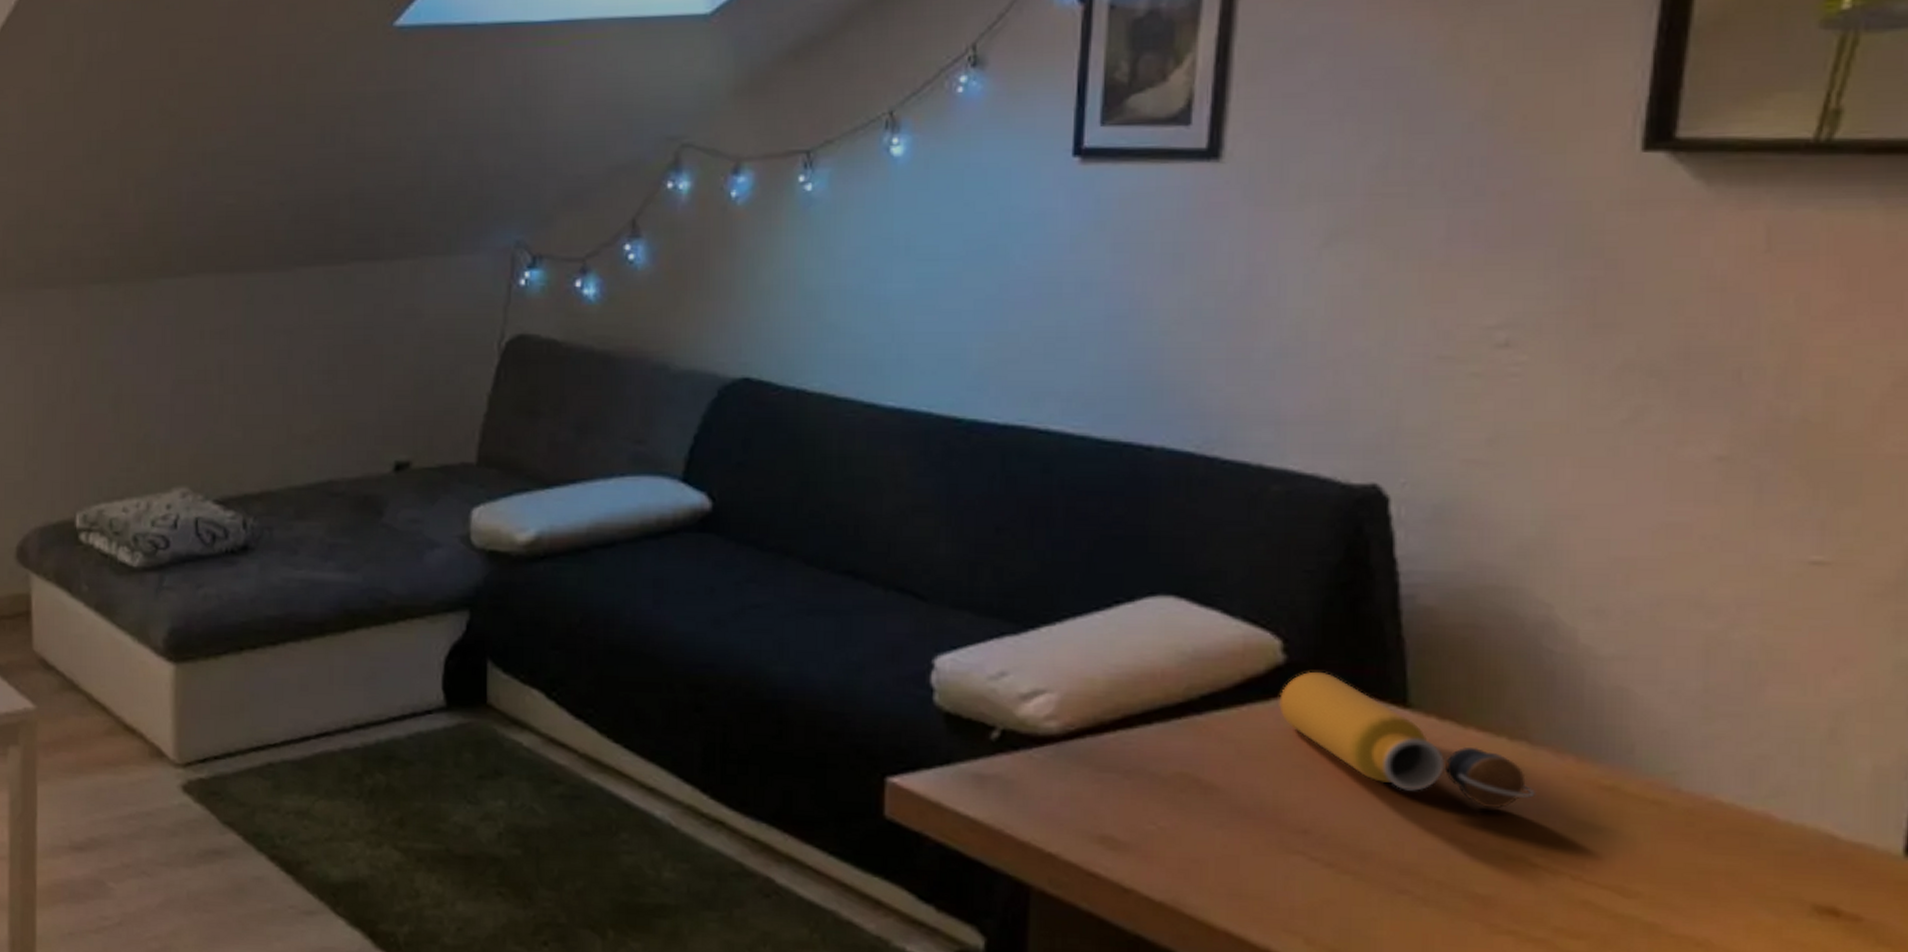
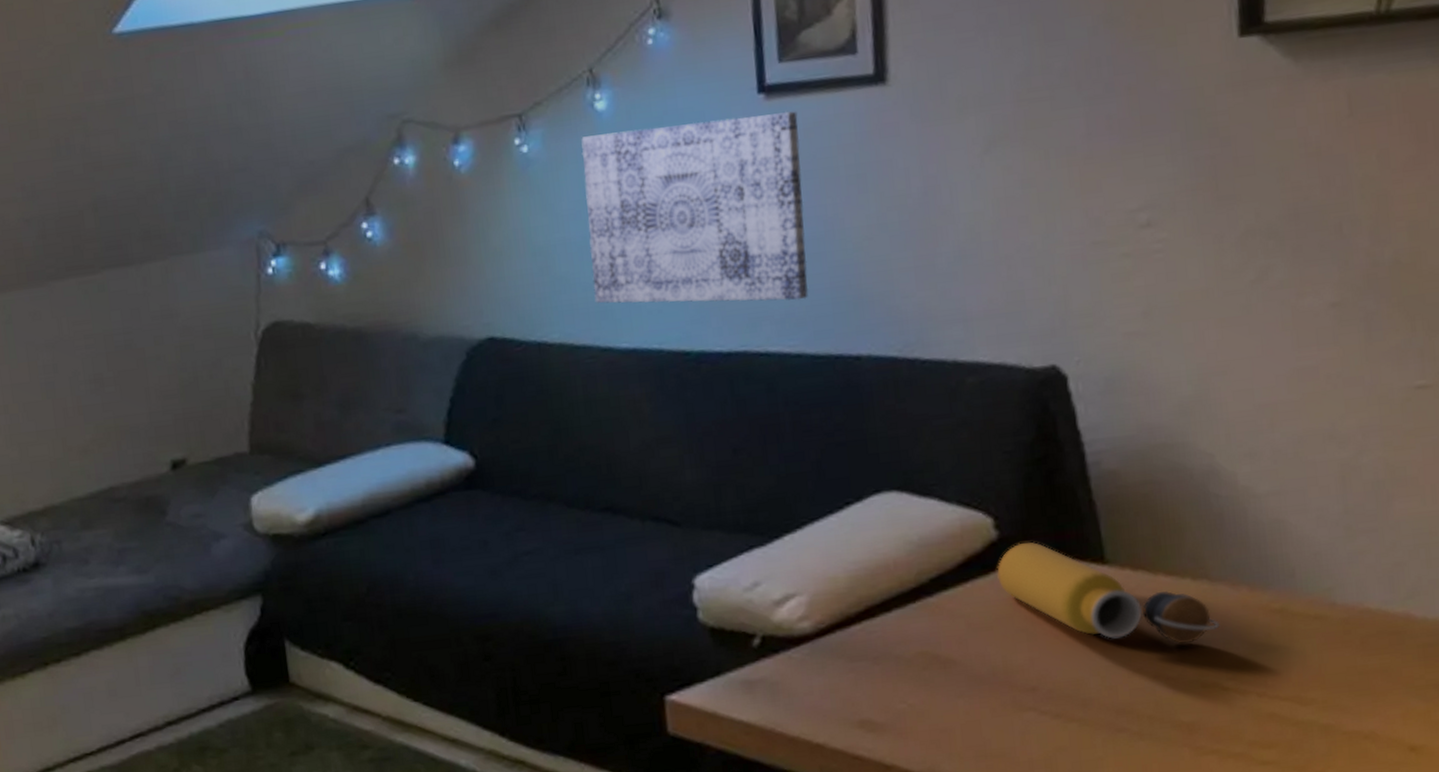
wall art: none [864,178,1115,379] -> present [581,111,809,304]

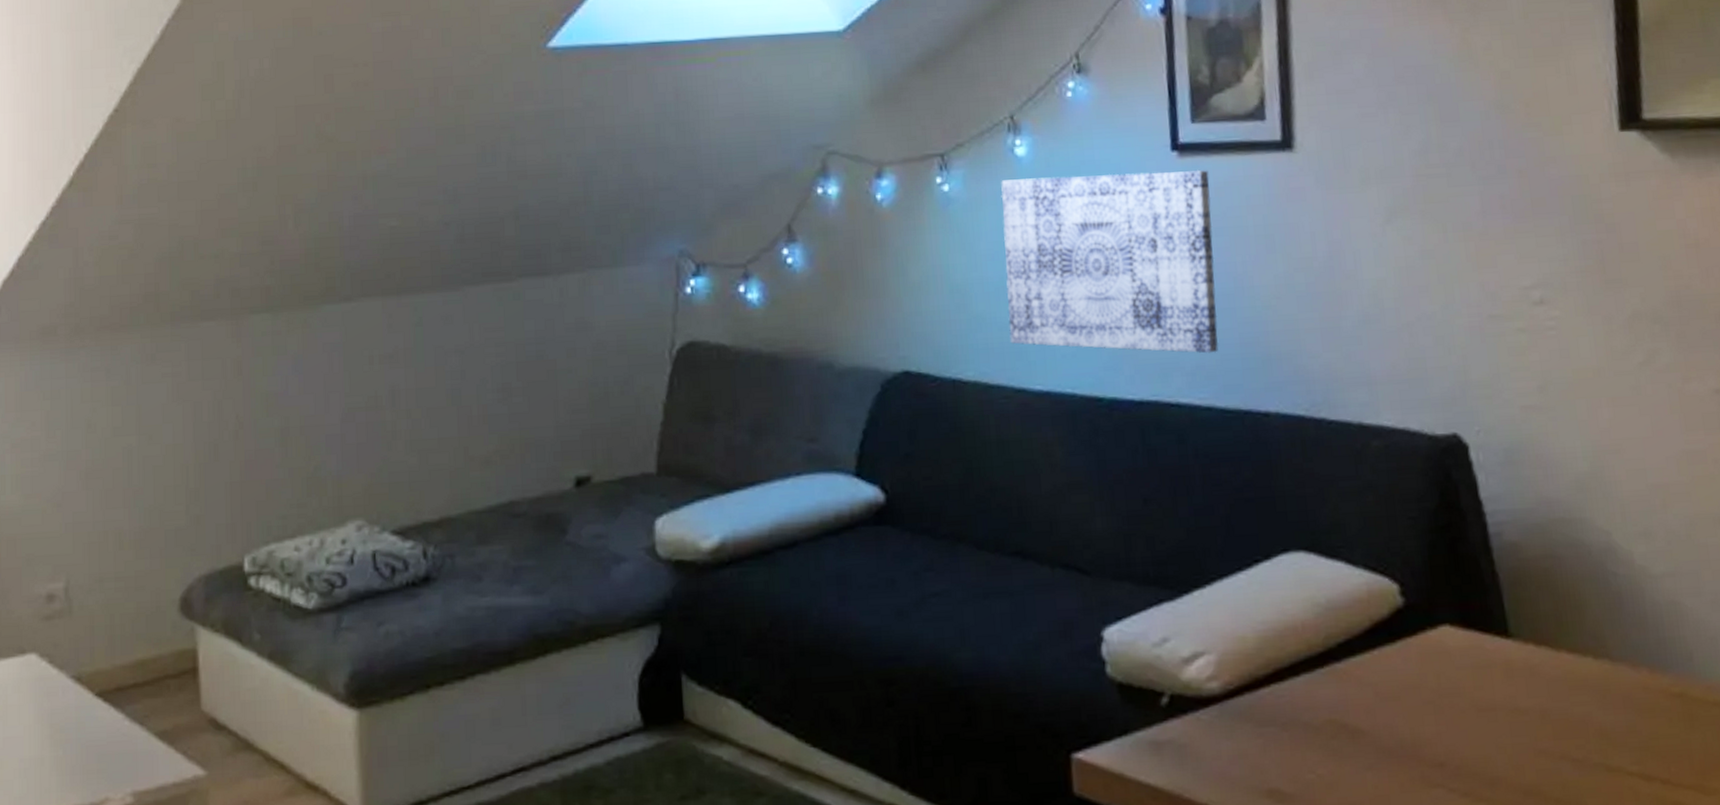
water bottle: present [997,542,1220,644] -> none [1403,610,1622,725]

